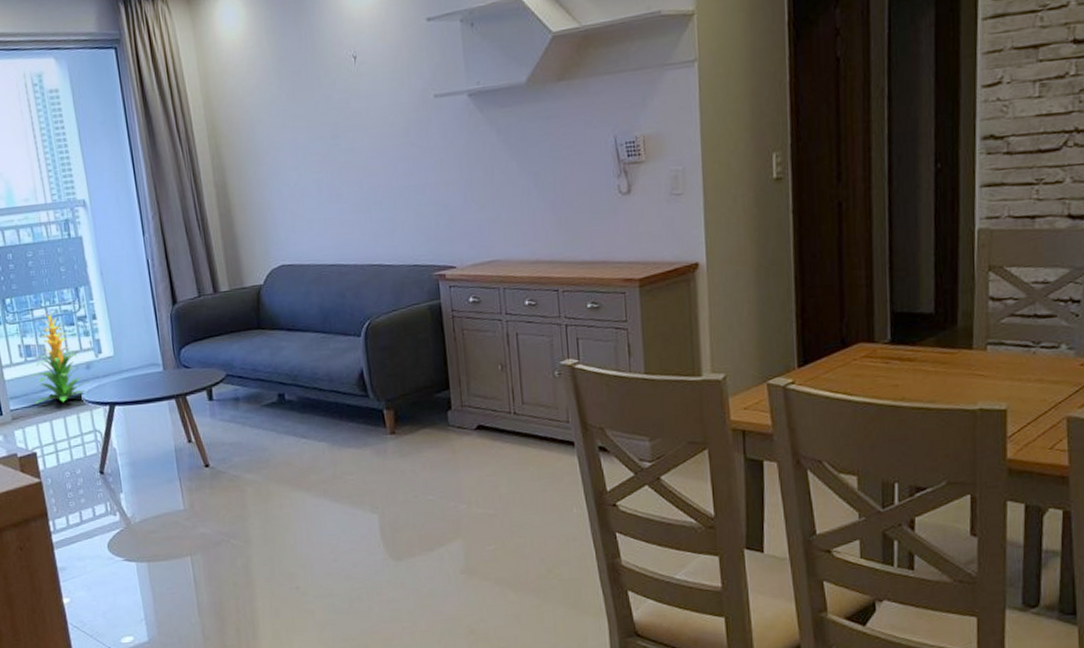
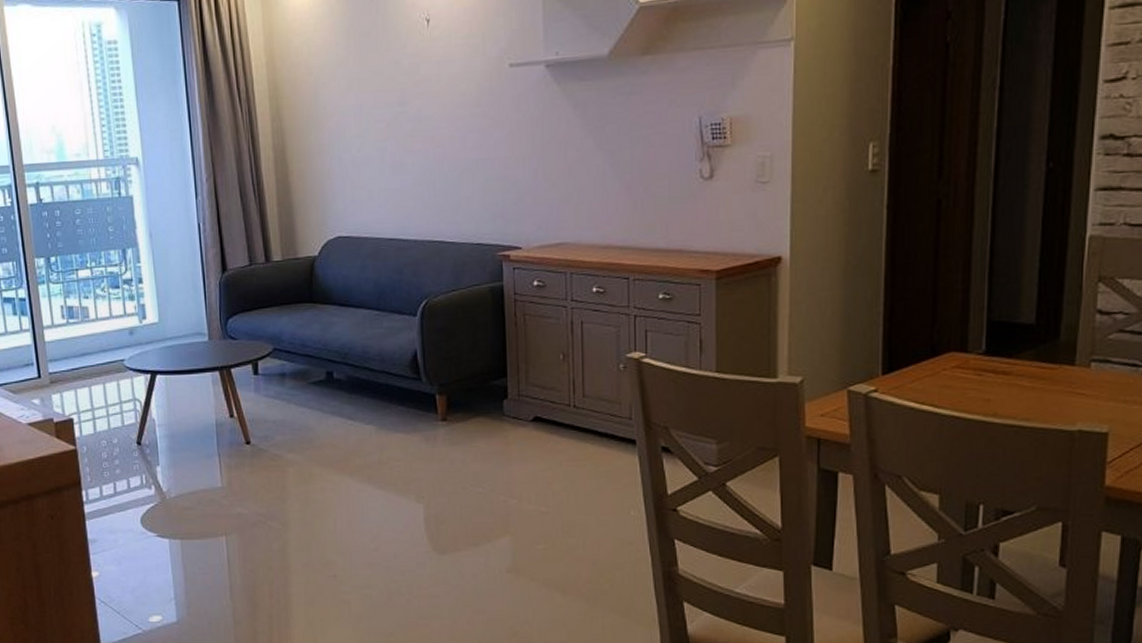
indoor plant: present [31,312,90,404] -> none [72,274,132,368]

